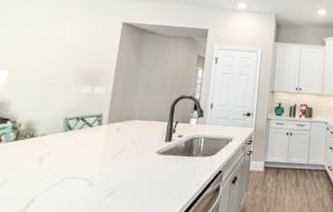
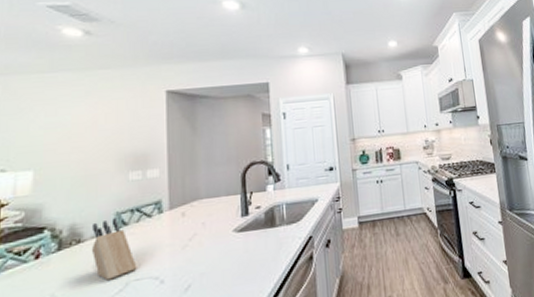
knife block: none [40,122,74,174] -> present [93,218,137,280]

